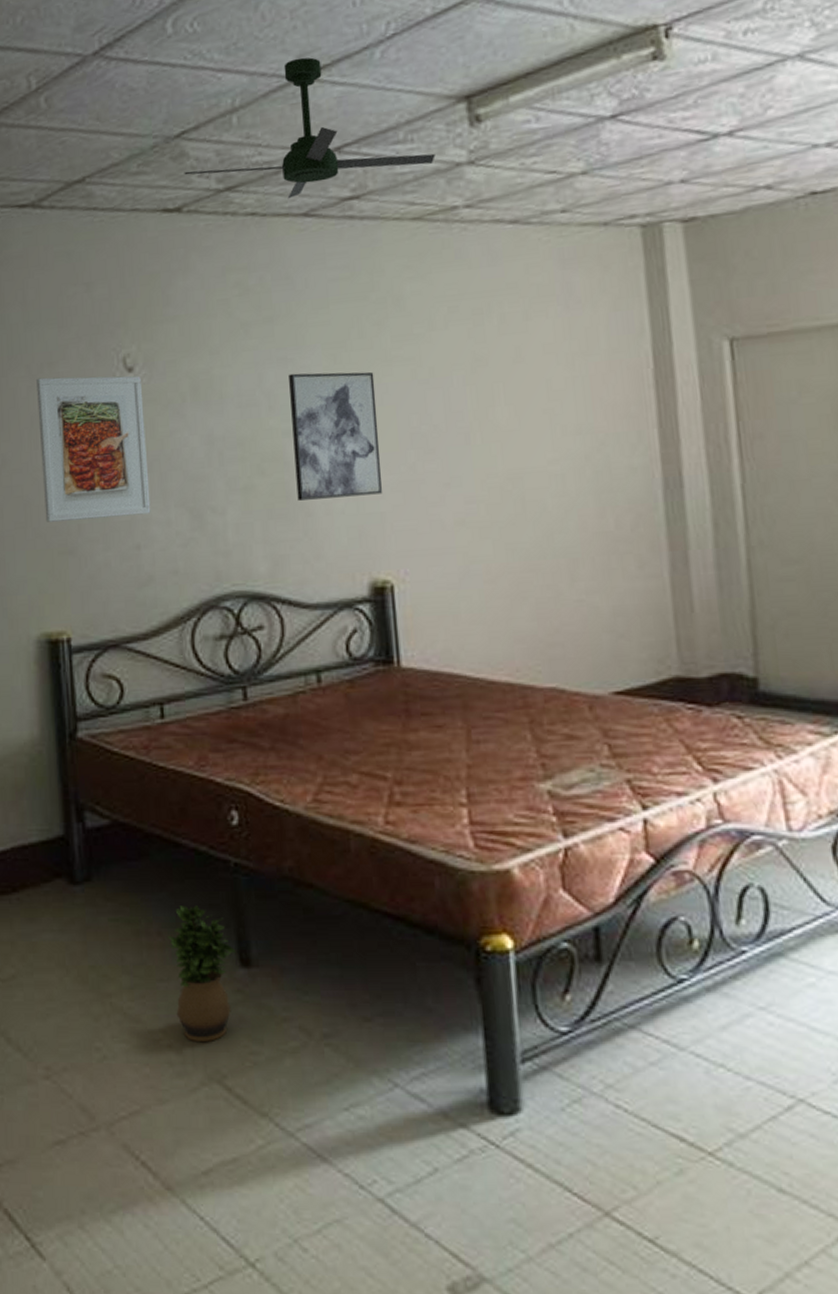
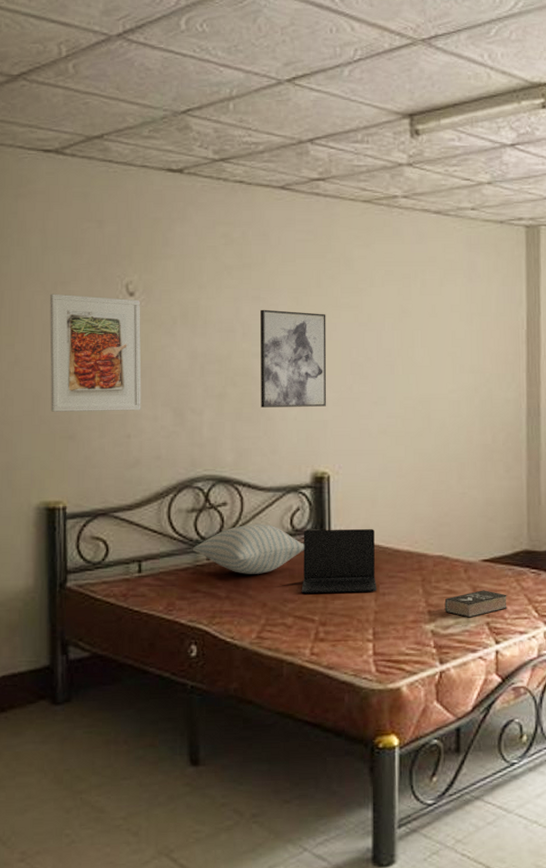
potted plant: present [166,905,236,1041] -> none [131,719,188,825]
ceiling fan: present [184,57,435,200] -> none [187,65,384,174]
pillow: none [224,651,367,718] -> present [192,523,304,574]
laptop: none [364,654,469,742] -> present [301,529,377,594]
book: none [563,734,656,773] -> present [444,590,508,618]

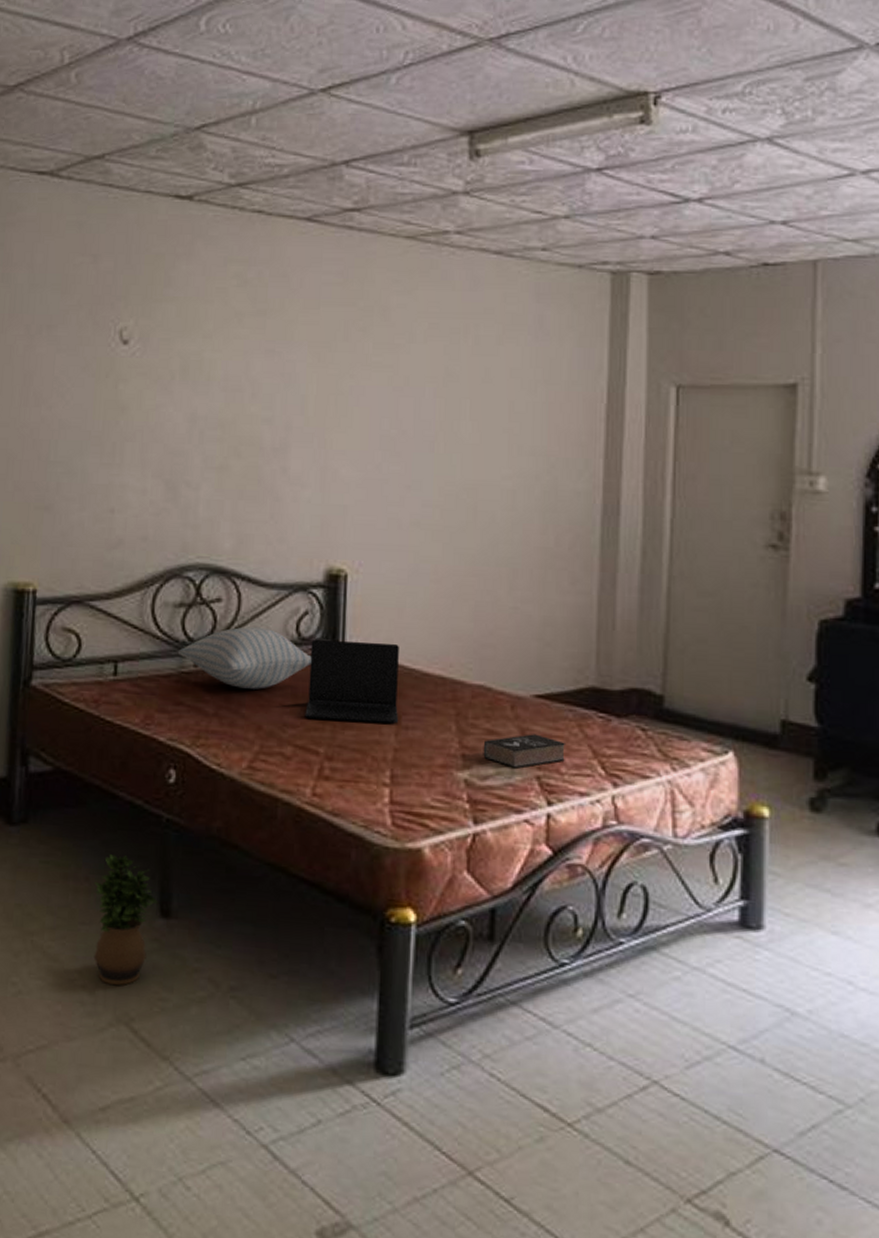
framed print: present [49,294,142,412] -> none [26,339,135,481]
potted plant: none [131,719,188,825] -> present [93,854,158,985]
wall art: present [260,309,327,408] -> none [268,366,354,488]

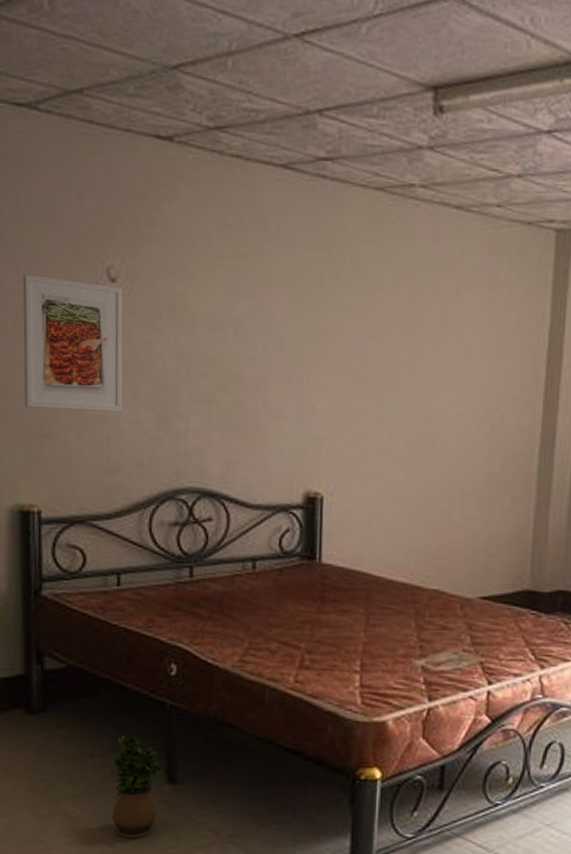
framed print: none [26,339,135,481] -> present [23,274,123,412]
pillow: present [177,627,312,689] -> none [174,542,293,596]
laptop: present [305,639,399,724] -> none [287,552,368,622]
book: present [483,734,567,769] -> none [437,628,505,656]

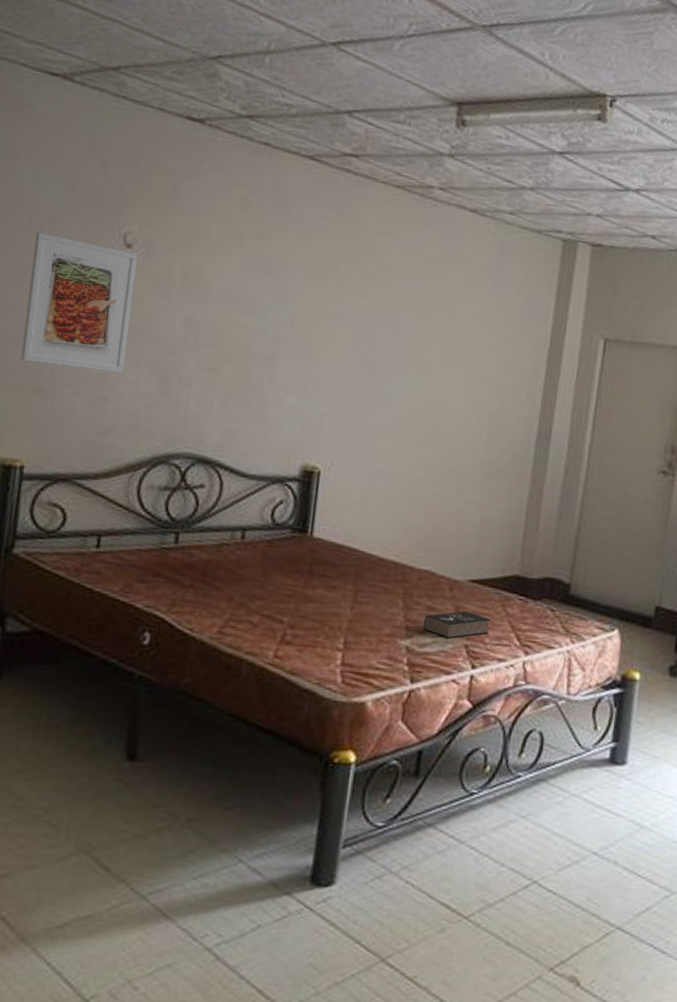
potted plant: present [108,735,165,838] -> none [59,706,125,820]
book: none [437,628,505,656] -> present [423,611,492,639]

